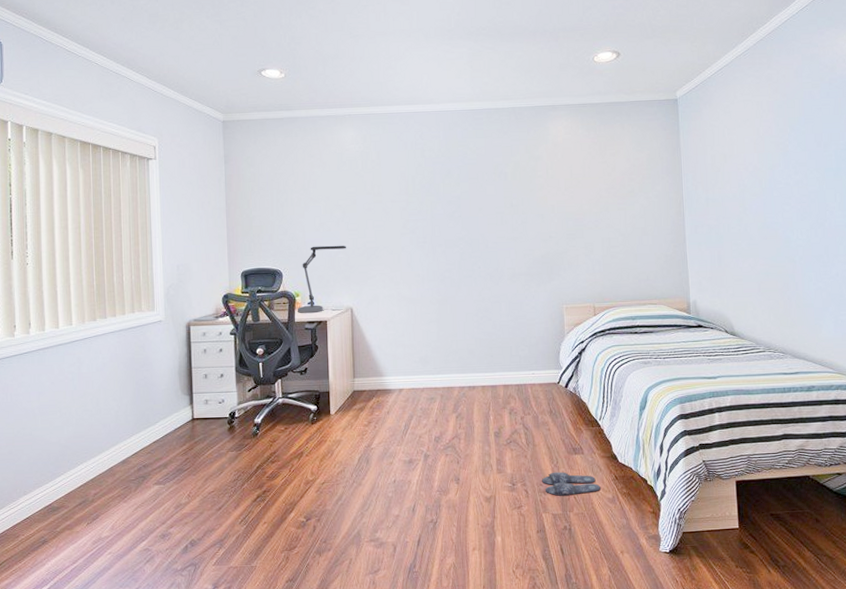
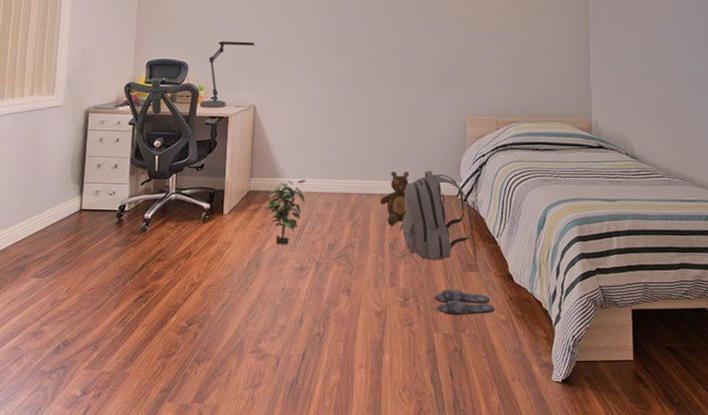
potted plant: none [369,377,409,440] -> present [264,179,307,245]
teddy bear: none [482,363,510,416] -> present [380,171,410,226]
backpack: none [503,360,581,446] -> present [399,170,477,262]

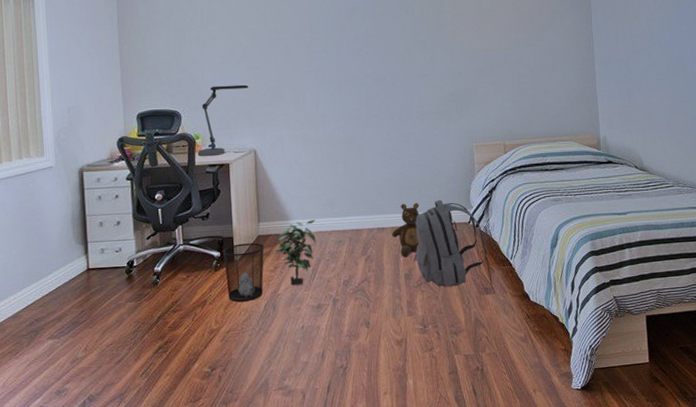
waste bin: none [213,197,254,257] -> present [223,242,265,302]
slippers: present [435,289,494,315] -> none [453,312,512,337]

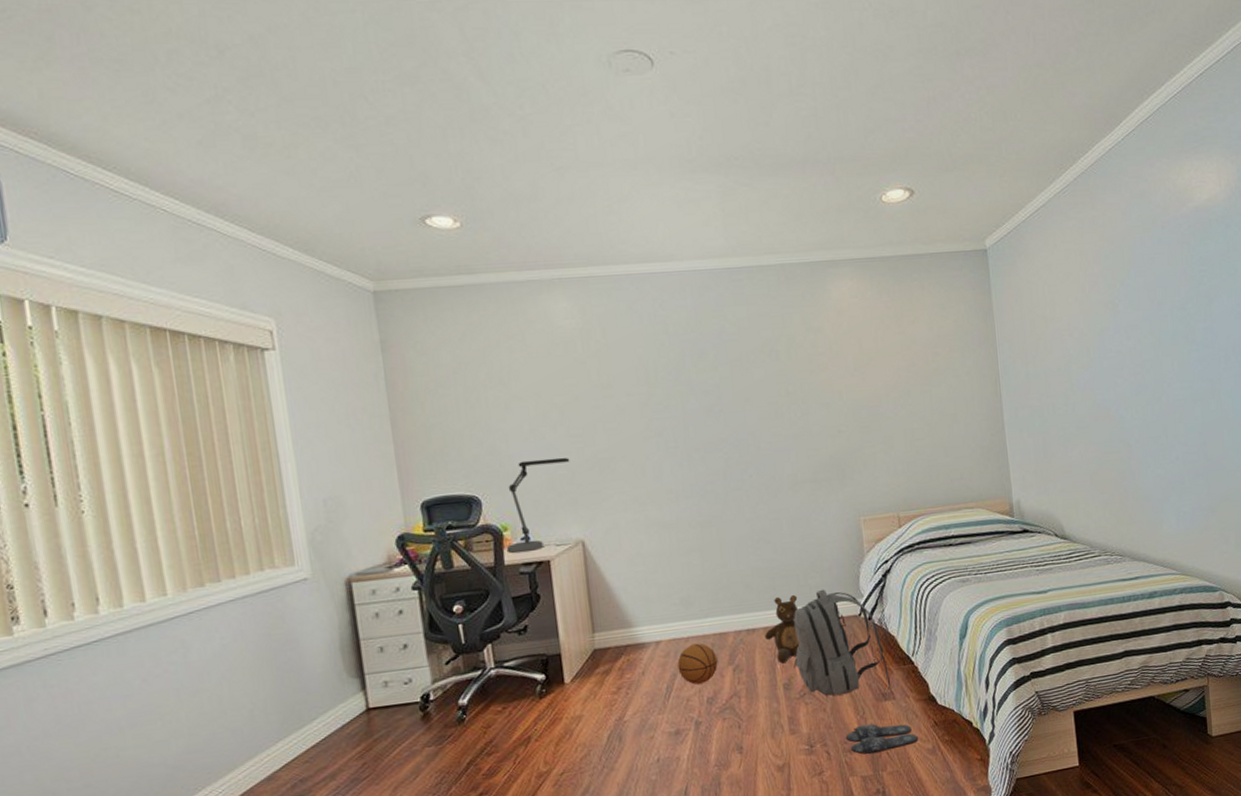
waste bin: present [223,242,265,302] -> none [549,658,605,736]
potted plant: present [275,220,316,286] -> none [617,624,669,709]
basketball: none [322,236,354,269] -> present [677,643,718,685]
slippers: none [453,312,512,337] -> present [846,723,918,754]

